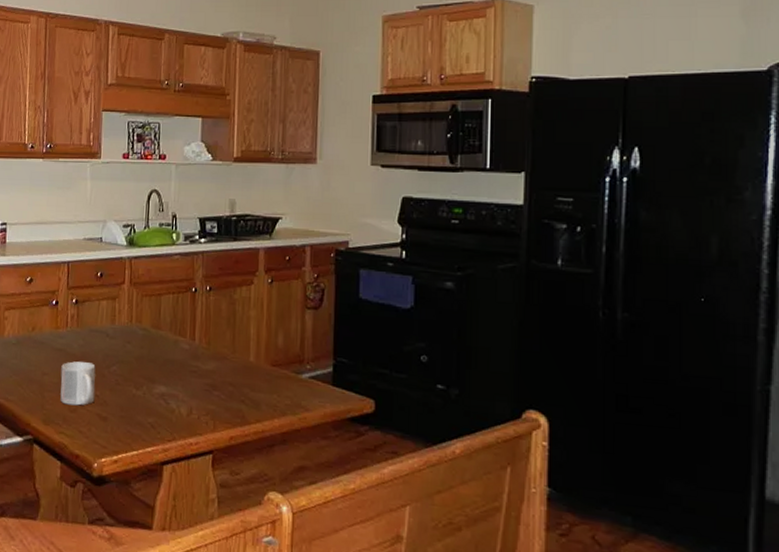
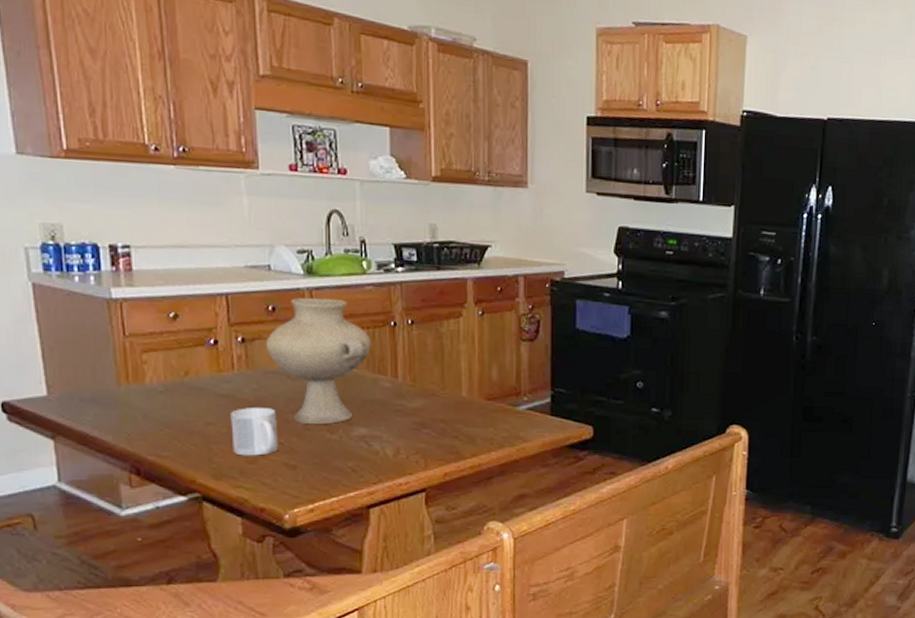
vase: none [92,265,175,381] -> present [265,297,371,425]

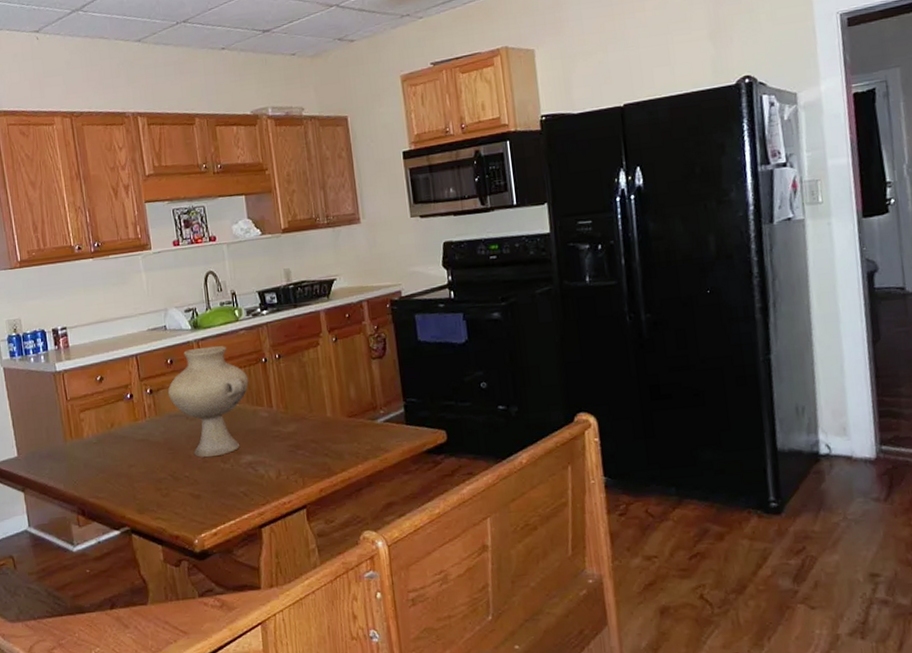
mug: present [230,408,279,456] -> none [146,447,185,491]

